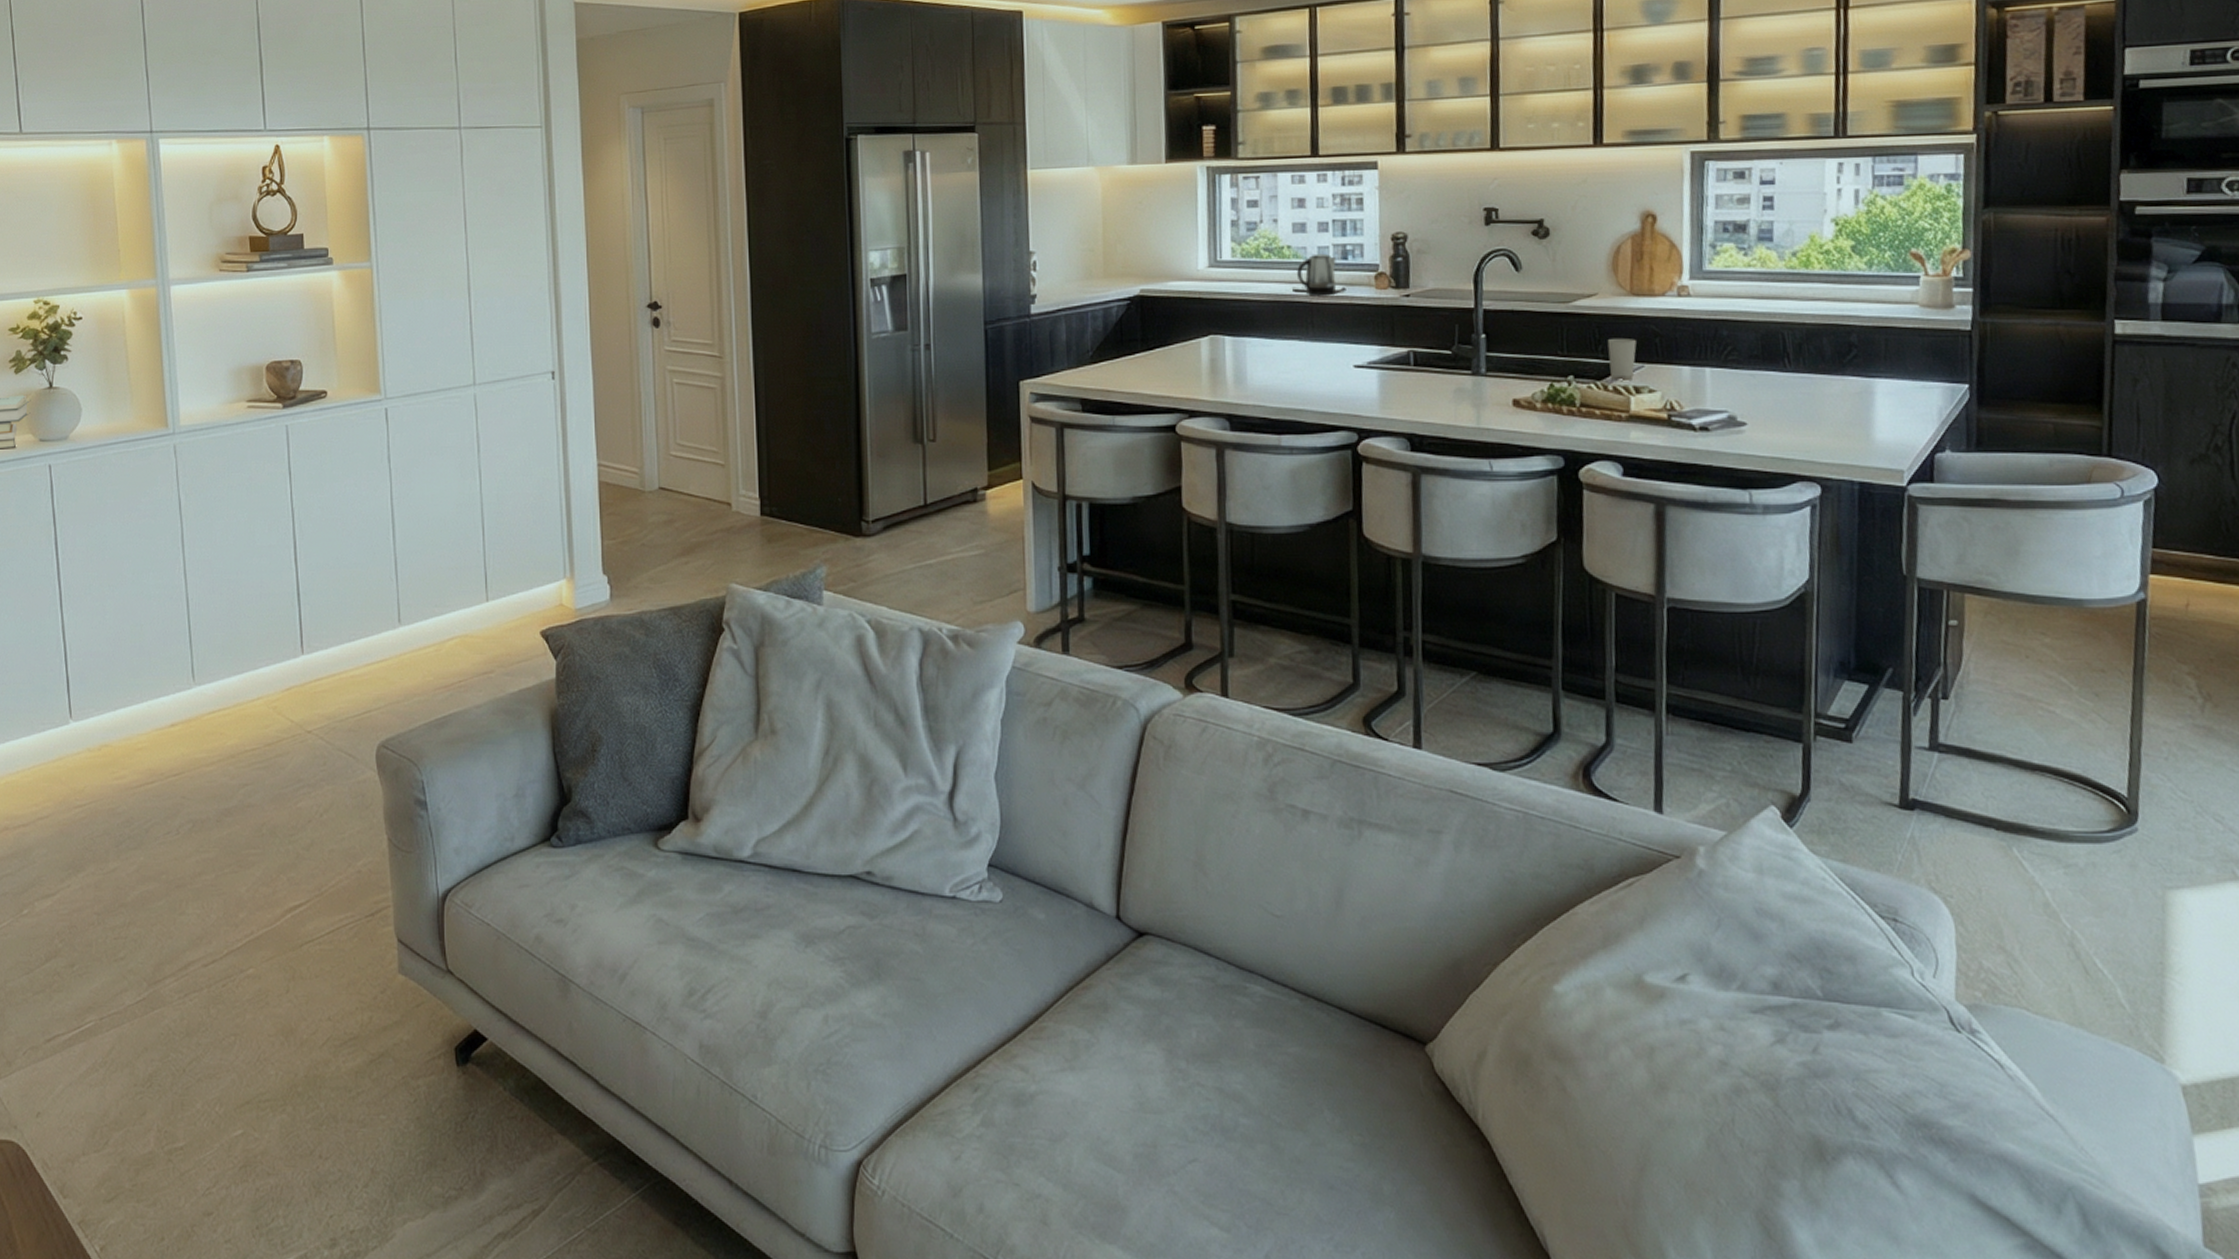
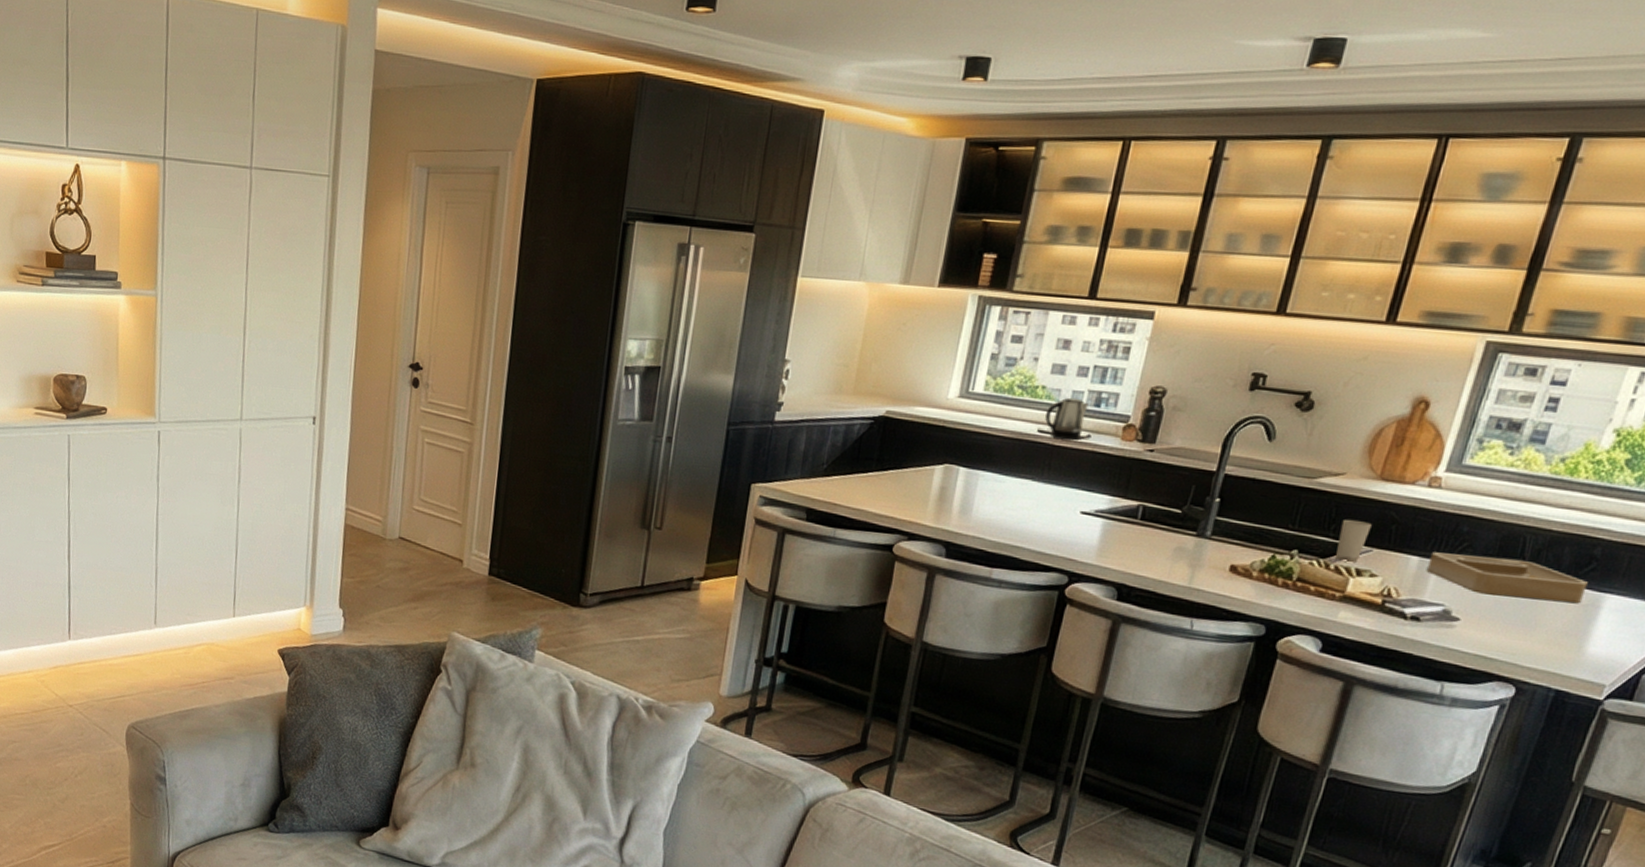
decorative tray: none [1699,356,1856,395] -> present [1426,552,1588,604]

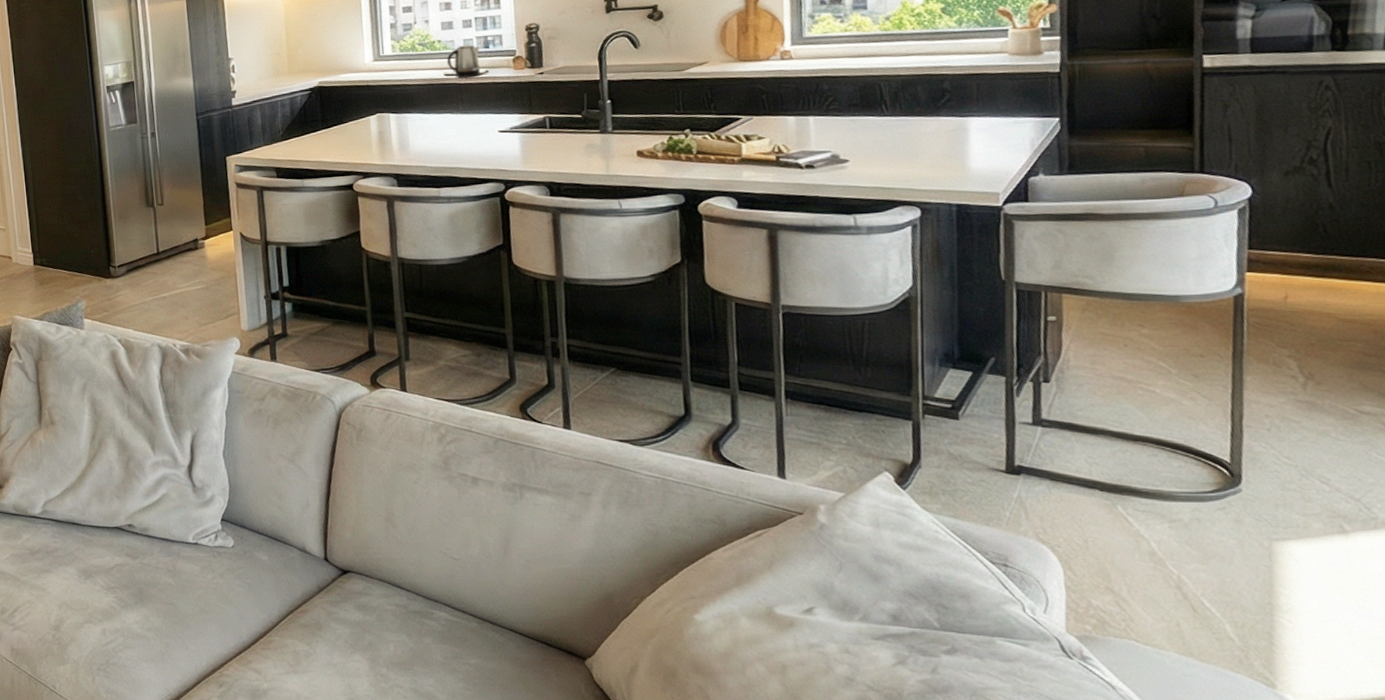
cup: present [1335,519,1372,564] -> none [718,96,746,132]
decorative tray: present [1426,552,1588,604] -> none [803,103,950,137]

